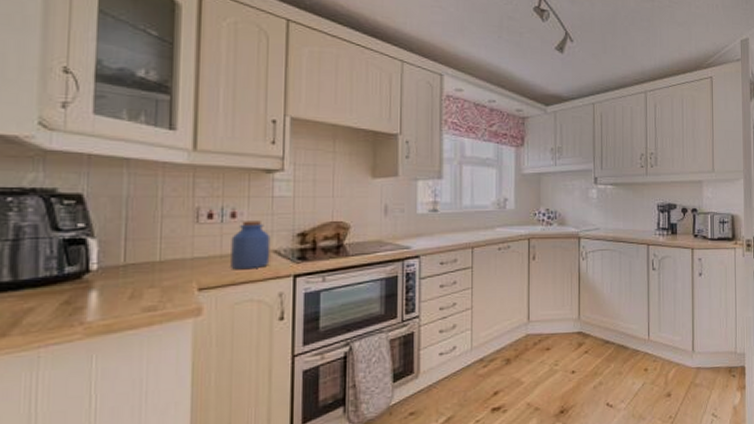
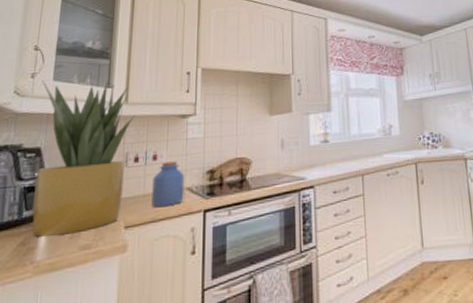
planter: none [77,112,207,296] -> present [32,80,136,237]

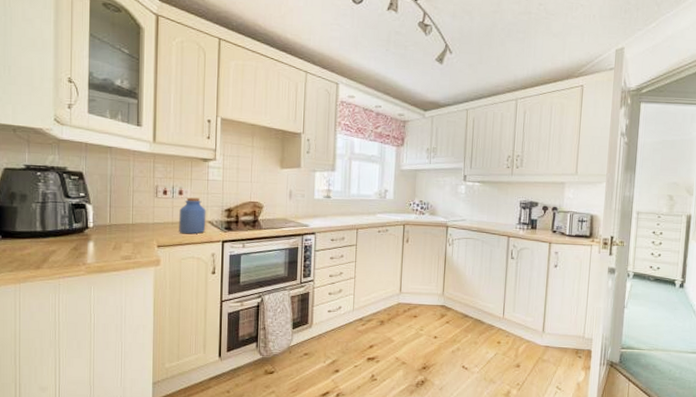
planter: present [32,80,136,237] -> none [78,112,163,246]

